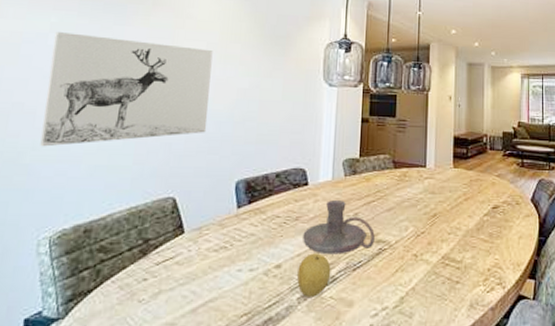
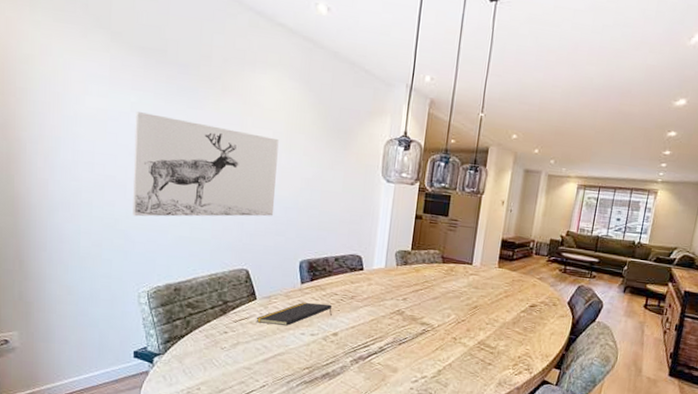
notepad: none [183,230,274,263] -> present [256,302,333,327]
fruit: present [297,253,331,297] -> none [351,327,380,362]
candle holder: present [303,200,375,255] -> none [357,285,420,331]

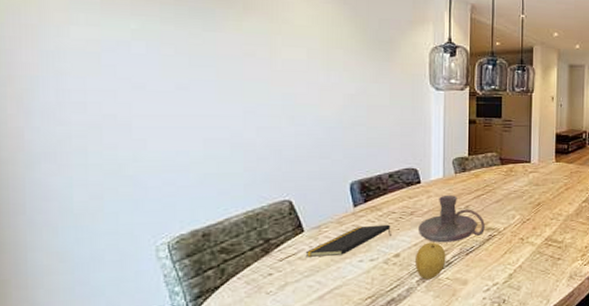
wall art: present [132,112,279,217] -> none [138,39,316,158]
fruit: none [351,327,380,362] -> present [416,242,446,280]
candle holder: none [357,285,420,331] -> present [419,195,485,243]

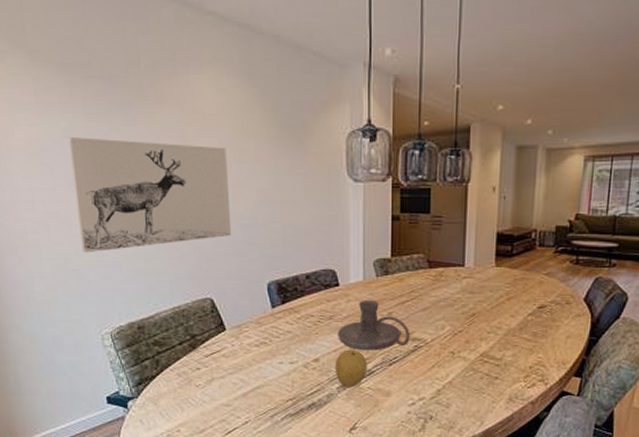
wall art: none [138,39,316,158] -> present [68,137,232,253]
notepad: present [305,224,391,257] -> none [228,327,310,357]

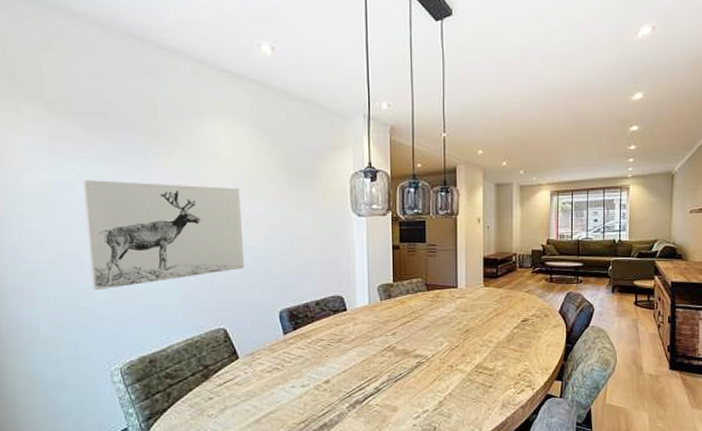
fruit: present [335,349,367,387] -> none [345,369,375,406]
candle holder: present [338,300,410,351] -> none [347,322,413,370]

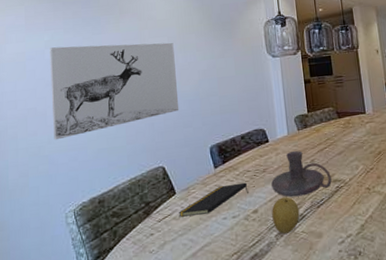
notepad: none [241,351,321,383] -> present [178,182,248,217]
fruit: none [345,369,375,406] -> present [272,197,300,234]
candle holder: none [347,322,413,370] -> present [271,151,332,197]

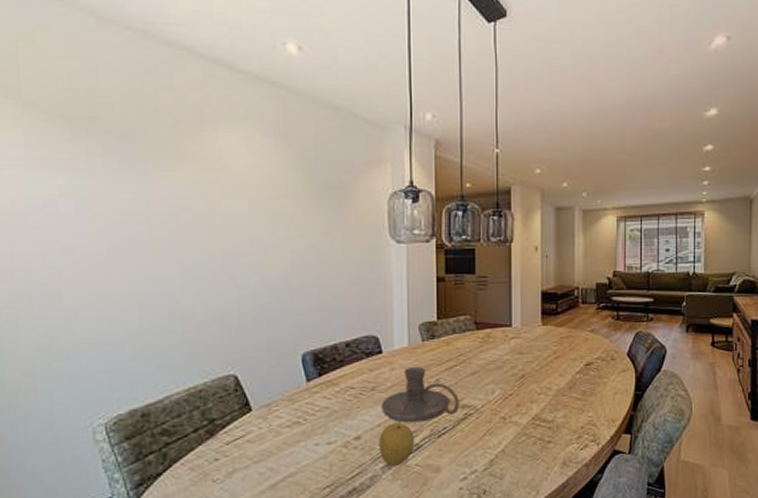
wall art: present [50,42,179,140] -> none [66,197,262,330]
notepad: present [178,182,248,217] -> none [254,401,350,440]

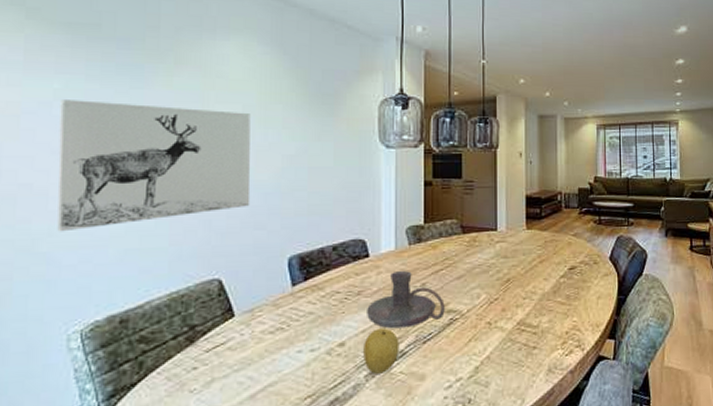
wall art: none [66,197,262,330] -> present [57,100,251,232]

